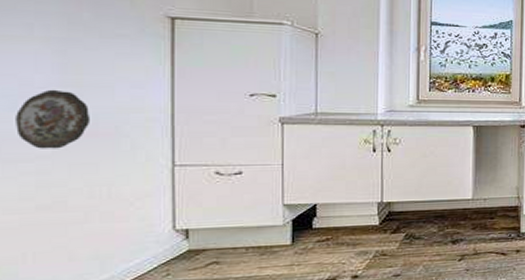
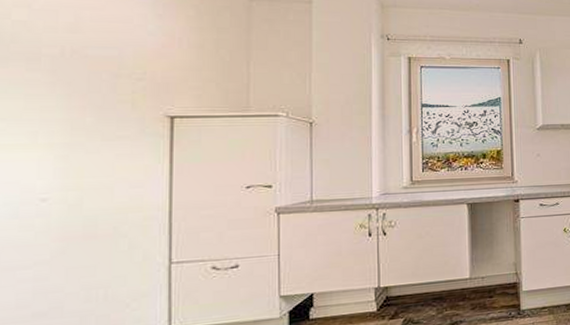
decorative plate: present [16,89,89,149] -> none [16,194,89,255]

